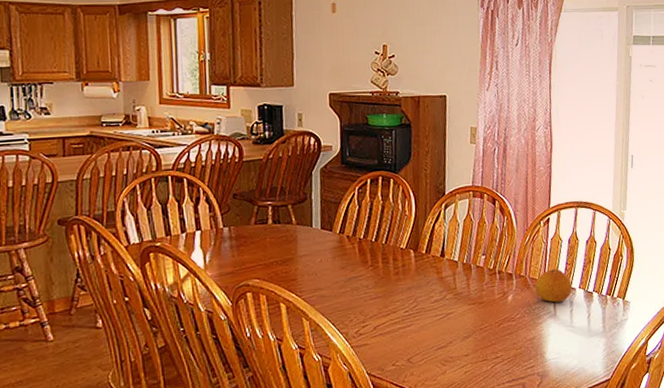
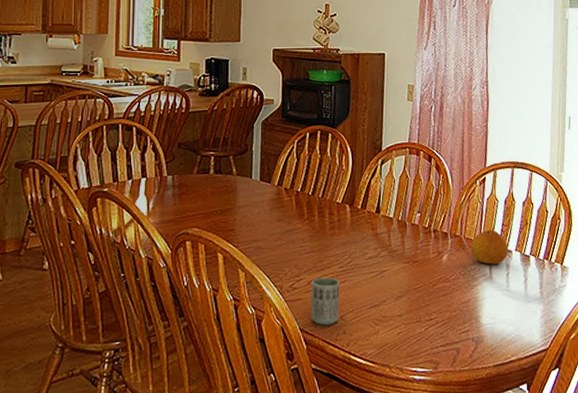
cup: none [377,321,407,369] -> present [310,277,340,326]

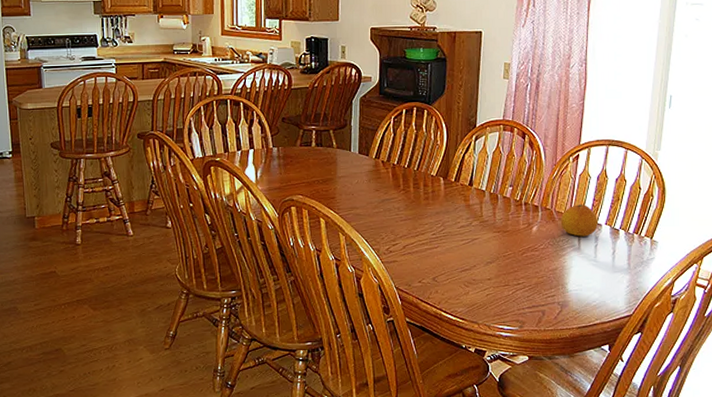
cup: present [310,277,340,326] -> none [405,242,433,285]

